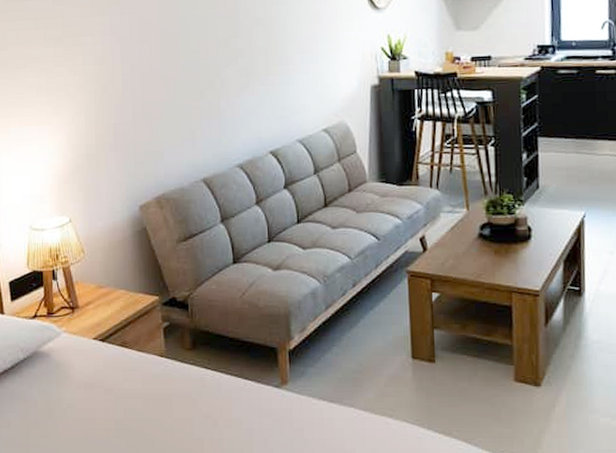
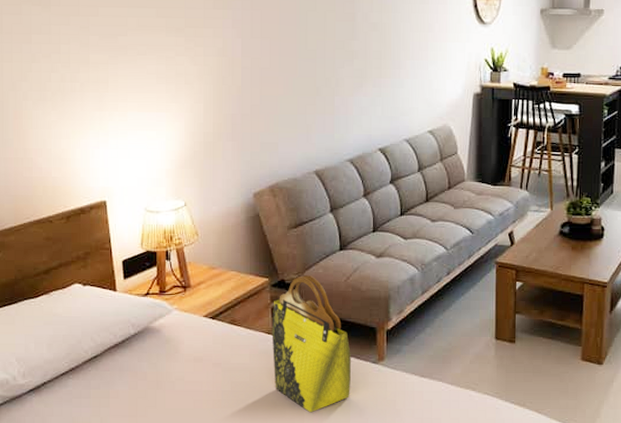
tote bag: none [164,292,252,443] -> present [271,275,351,413]

